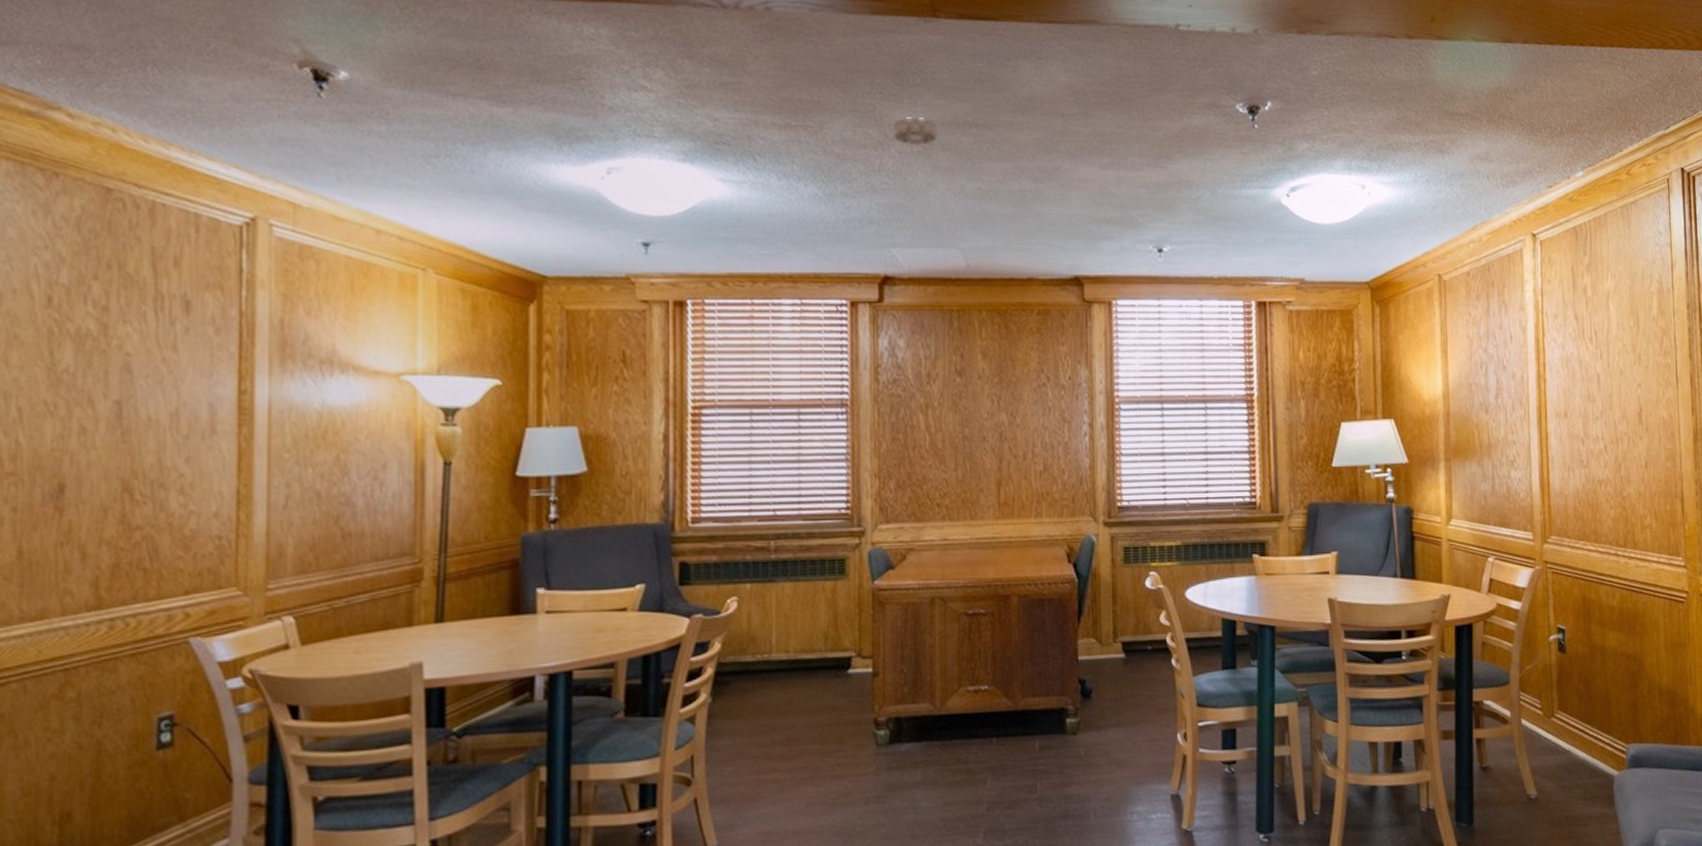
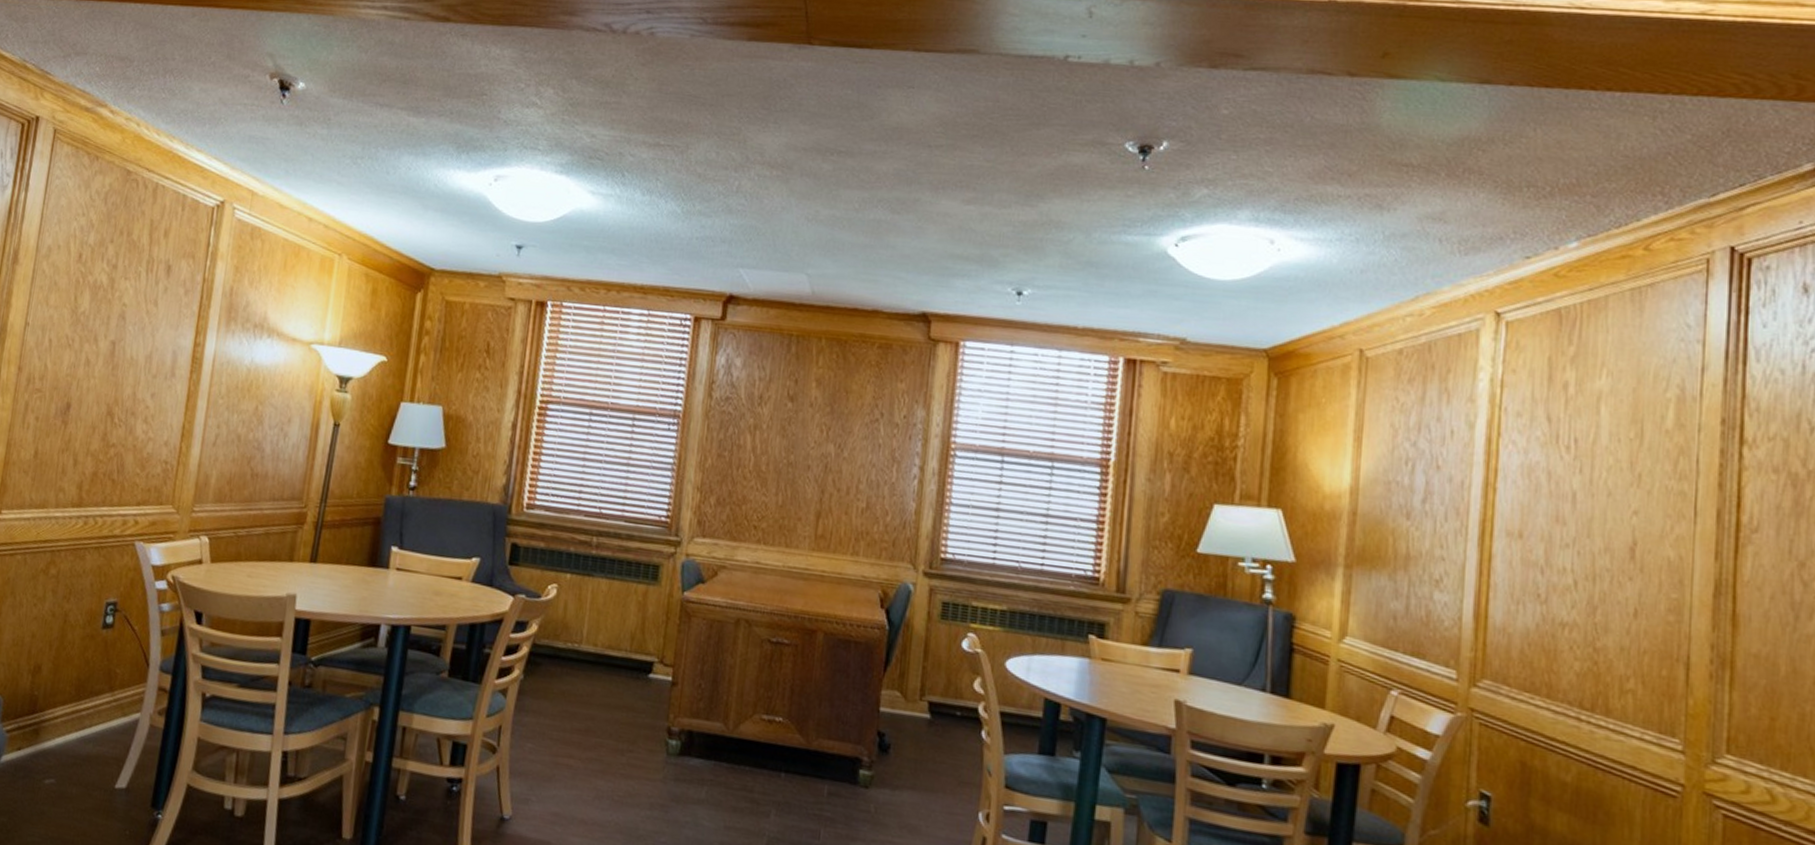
smoke detector: present [892,117,938,145] -> none [754,141,799,169]

